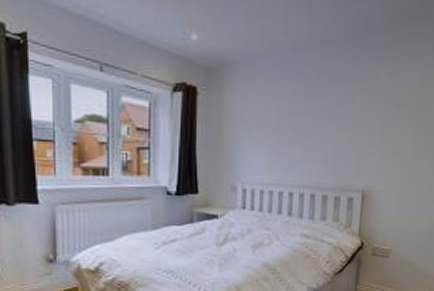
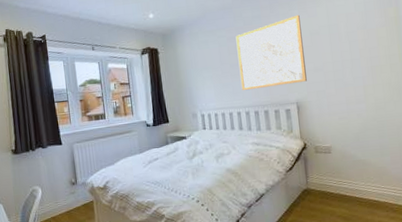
wall art: none [299,76,388,167] -> present [235,14,307,91]

